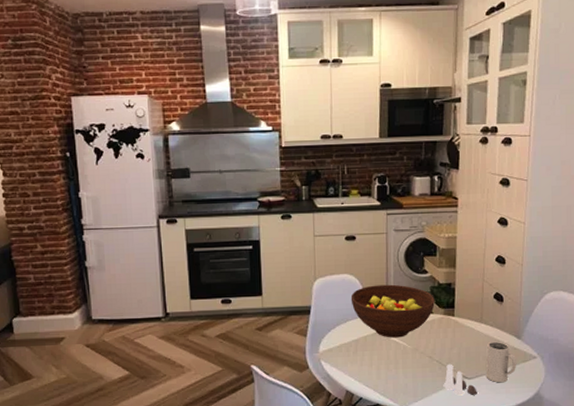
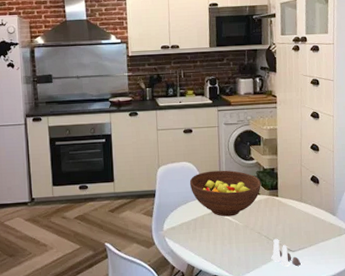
mug: present [485,341,517,383] -> none [307,218,334,255]

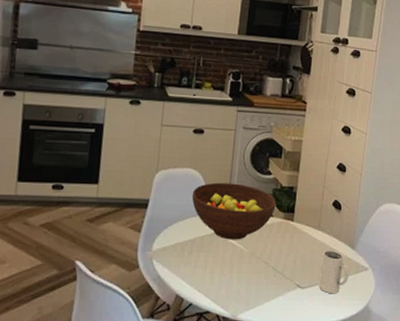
salt and pepper shaker set: present [271,238,301,267] -> none [276,271,309,306]
mug: none [307,218,334,255] -> present [319,250,350,294]

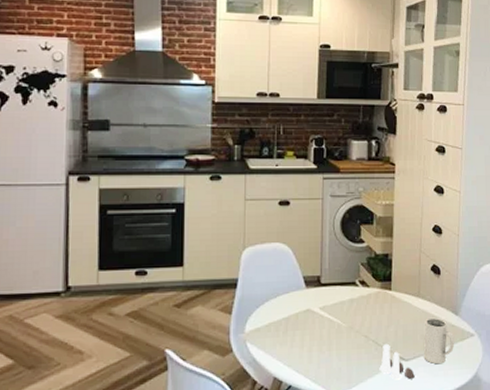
fruit bowl: present [191,182,276,240] -> none [282,254,371,315]
salt and pepper shaker set: none [276,271,309,306] -> present [379,343,415,380]

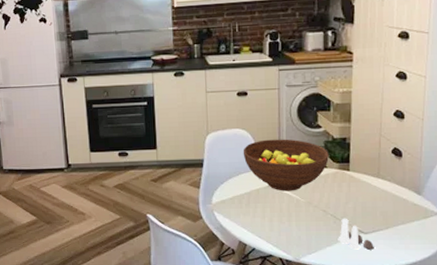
fruit bowl: none [282,254,371,315] -> present [243,139,329,191]
mug: present [423,317,455,365] -> none [383,196,417,239]

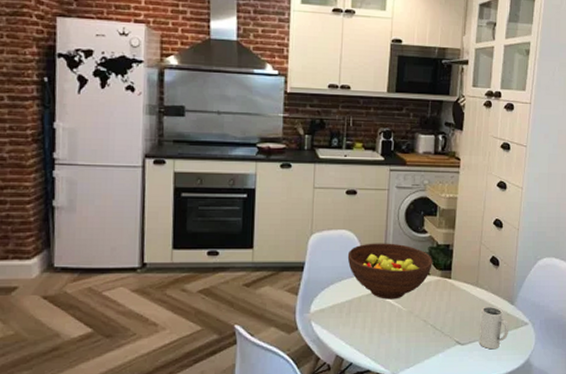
salt and pepper shaker set: present [338,218,374,250] -> none [436,328,470,362]
mug: none [383,196,417,239] -> present [478,306,509,350]

